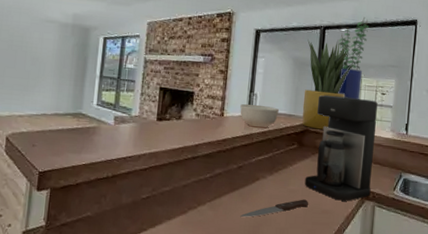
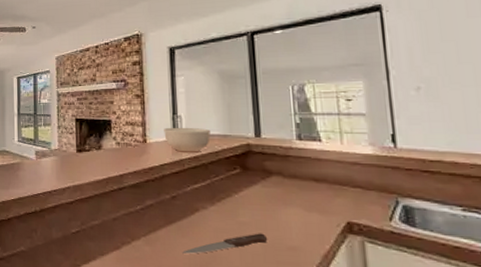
planter: present [302,39,354,130] -> none [233,43,299,150]
coffee maker: present [304,95,378,201] -> none [257,108,355,236]
vase: present [337,17,369,100] -> none [273,13,315,111]

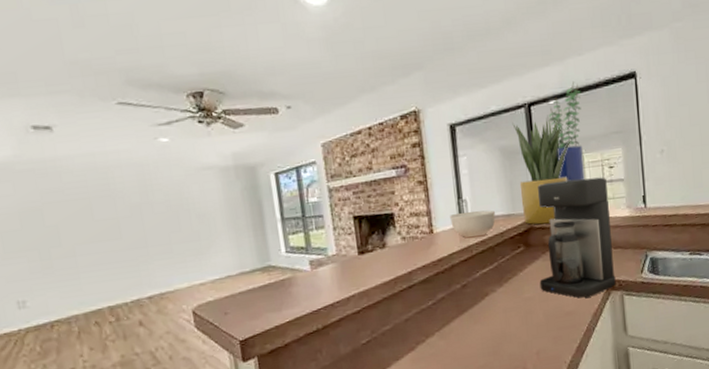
kitchen knife: present [182,233,268,254] -> none [475,305,550,340]
planter: none [233,43,299,150] -> present [512,115,571,225]
coffee maker: none [257,108,355,236] -> present [537,177,616,298]
vase: none [273,13,315,111] -> present [548,82,585,181]

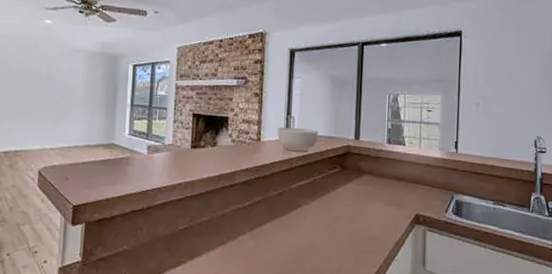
planter: present [512,115,571,225] -> none [343,55,396,151]
coffee maker: present [537,177,616,298] -> none [349,114,424,226]
vase: present [548,82,585,181] -> none [378,31,410,118]

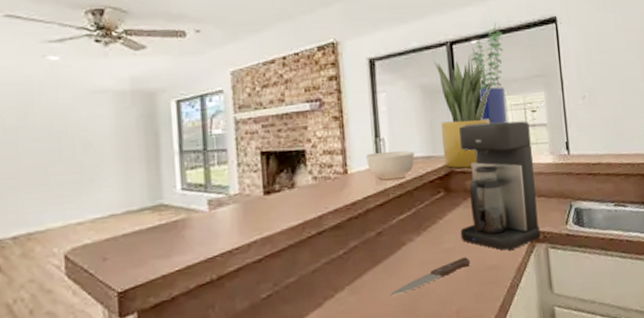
kitchen knife: none [283,225,355,246] -> present [390,257,471,295]
planter: none [343,55,396,151] -> present [433,54,493,169]
coffee maker: none [349,114,424,226] -> present [459,121,541,250]
vase: none [378,31,410,118] -> present [470,23,507,124]

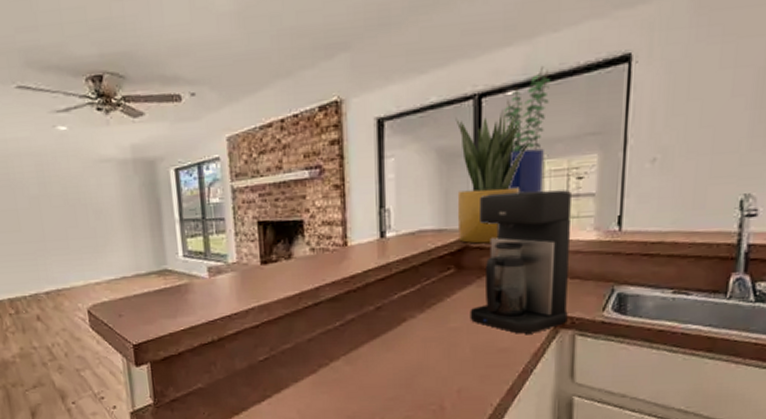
bowl: present [366,150,415,181] -> none [368,223,423,255]
kitchen knife: present [390,257,471,295] -> none [387,338,479,369]

